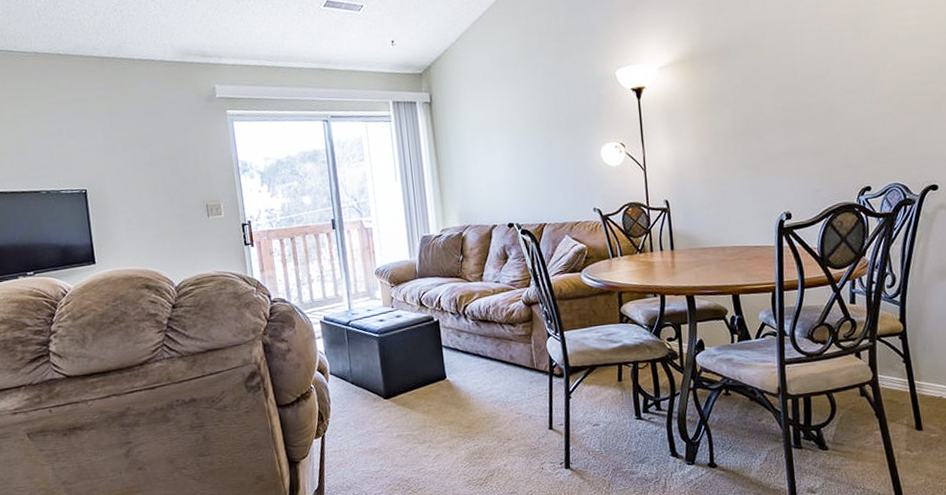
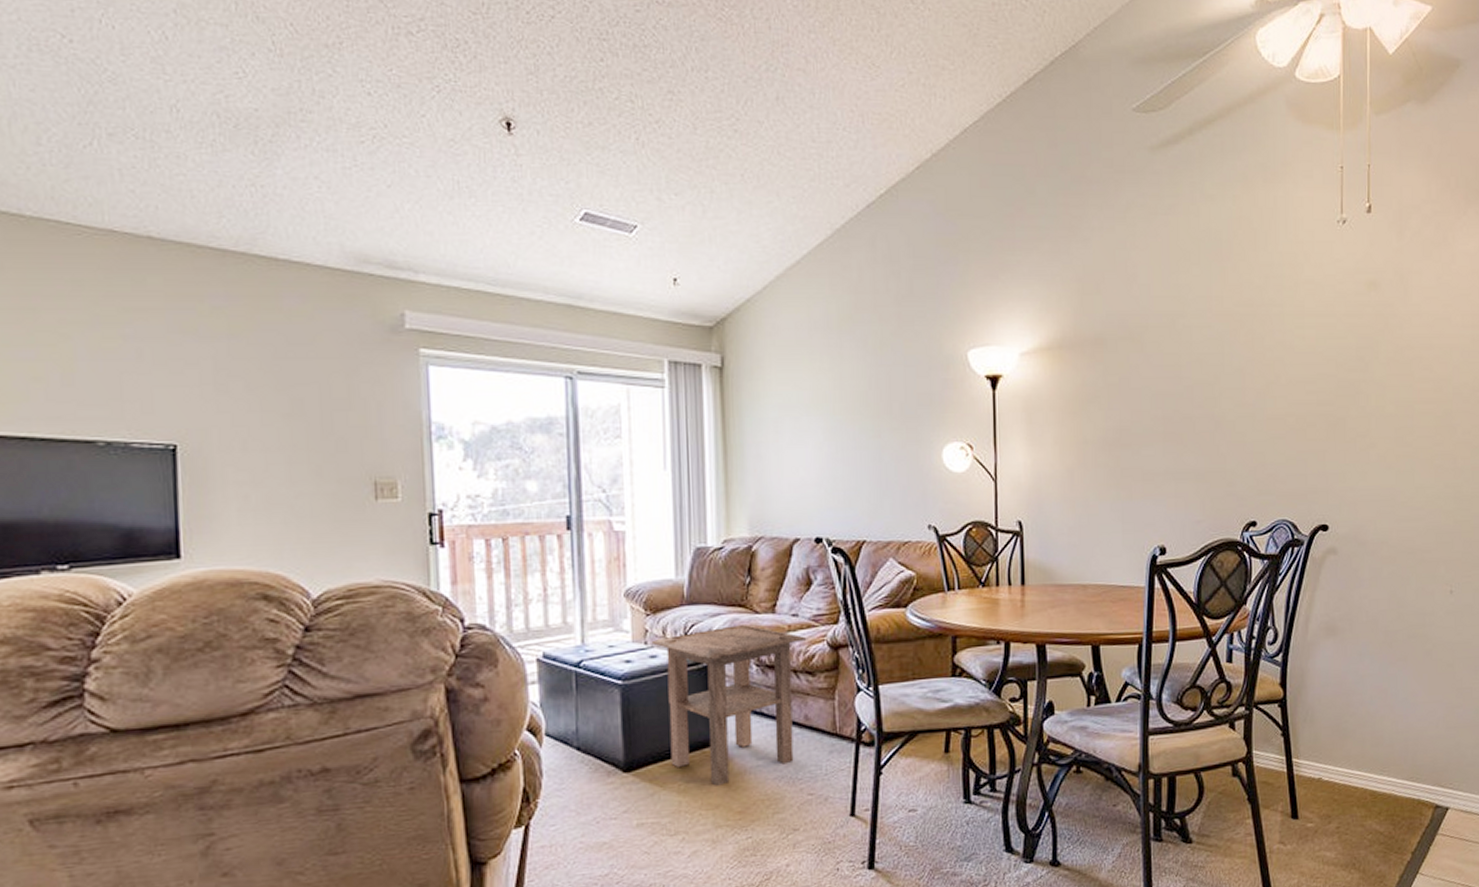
side table: none [396,290,506,408] -> present [651,623,806,786]

